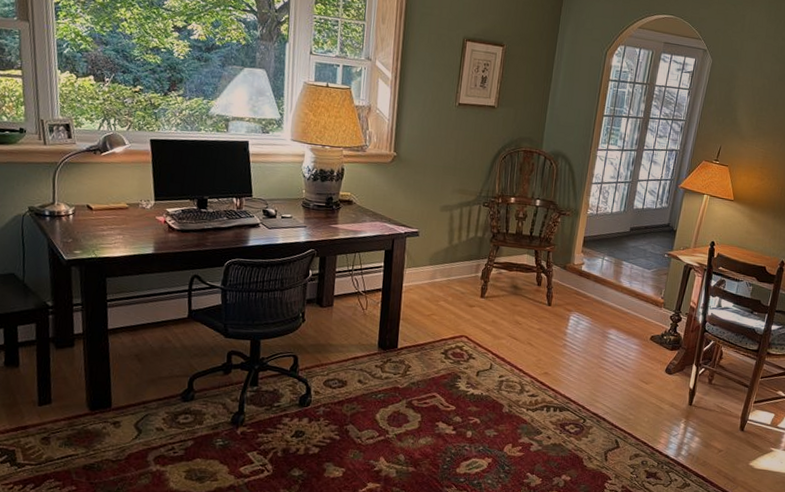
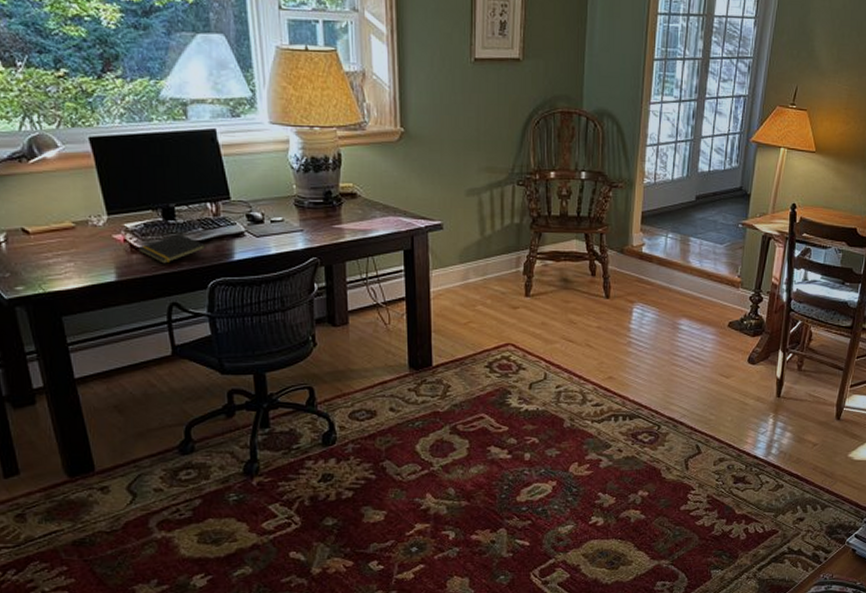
notepad: none [174,220,228,243] -> present [138,234,206,264]

